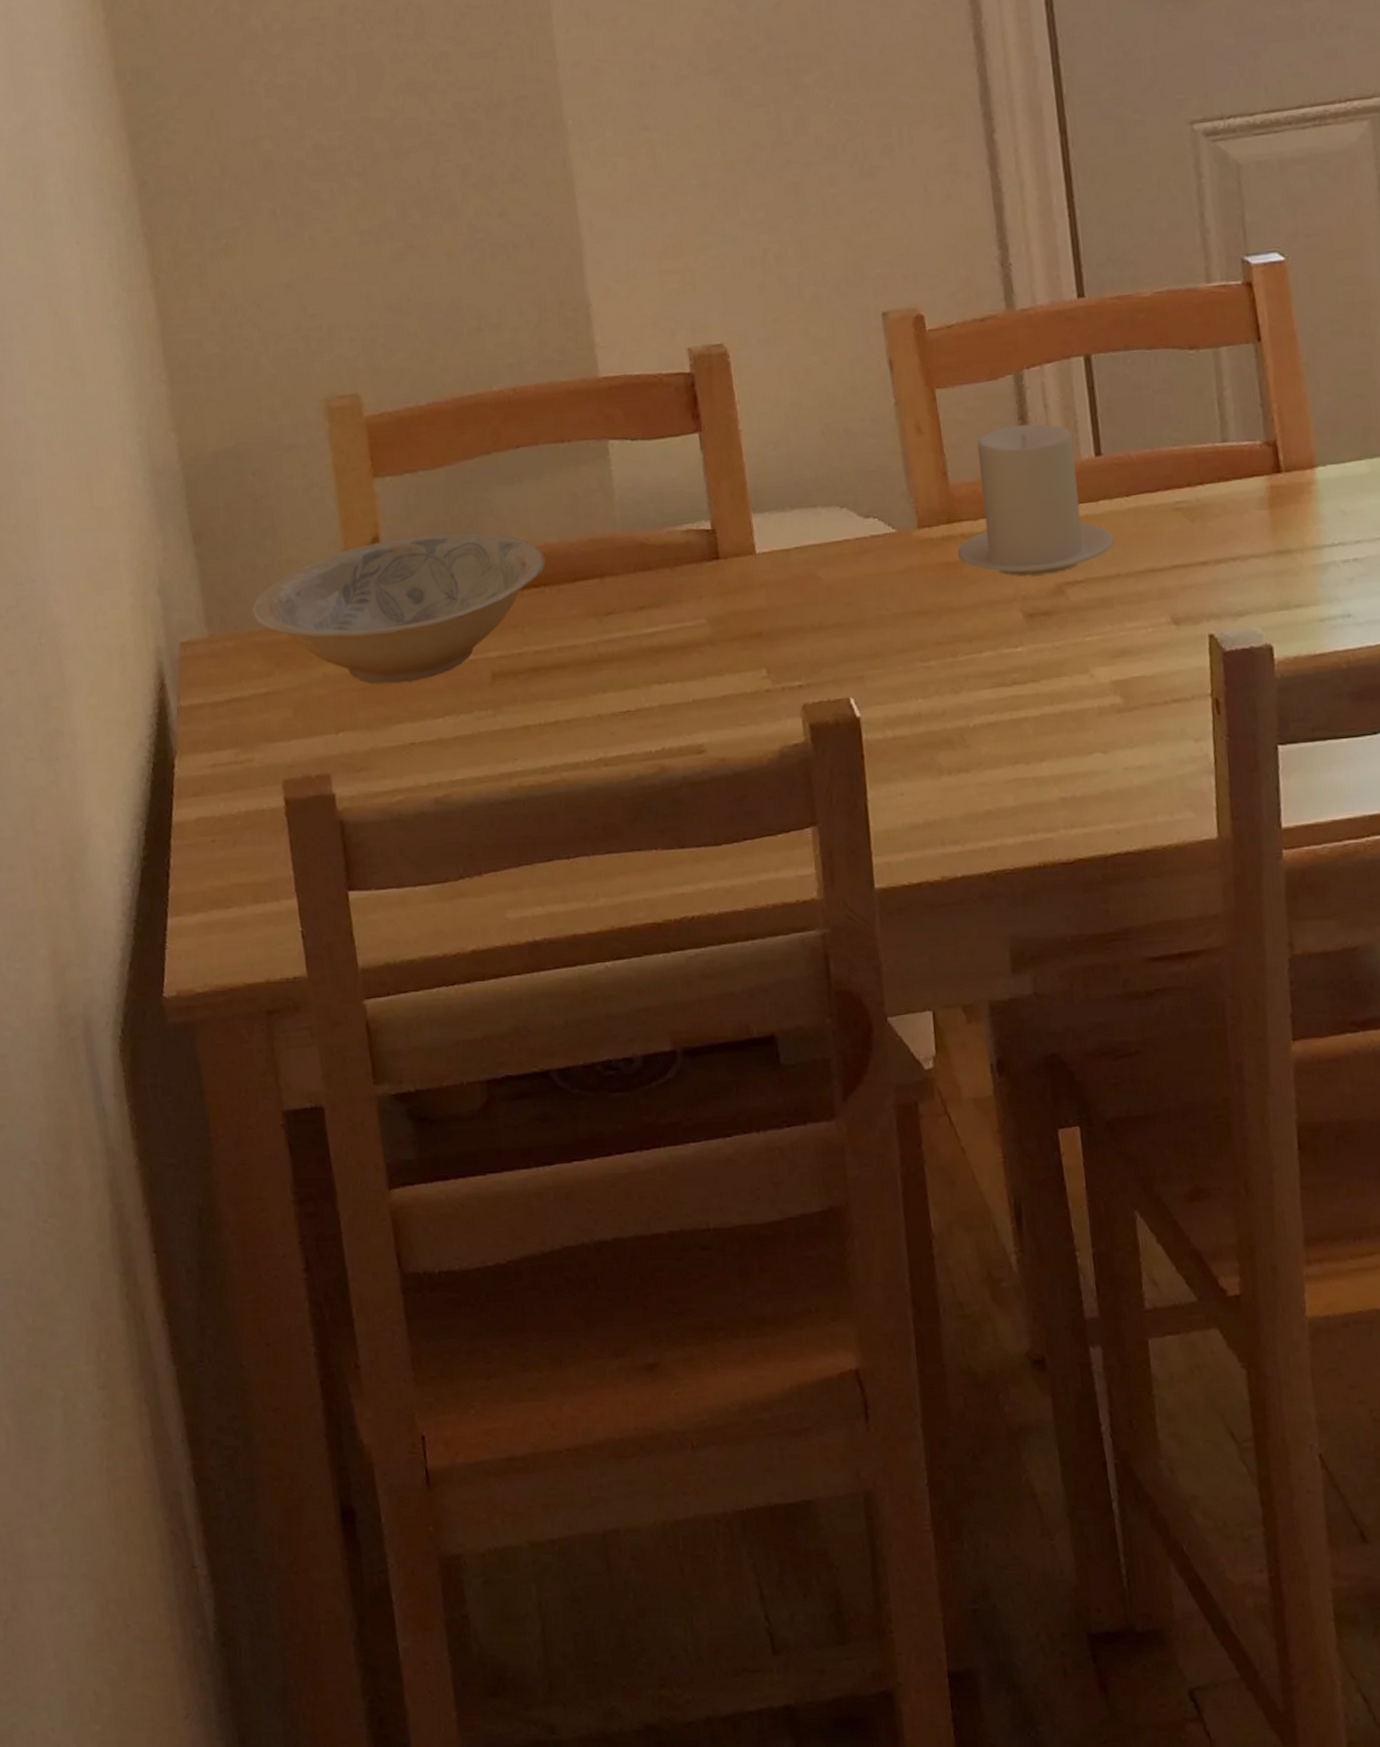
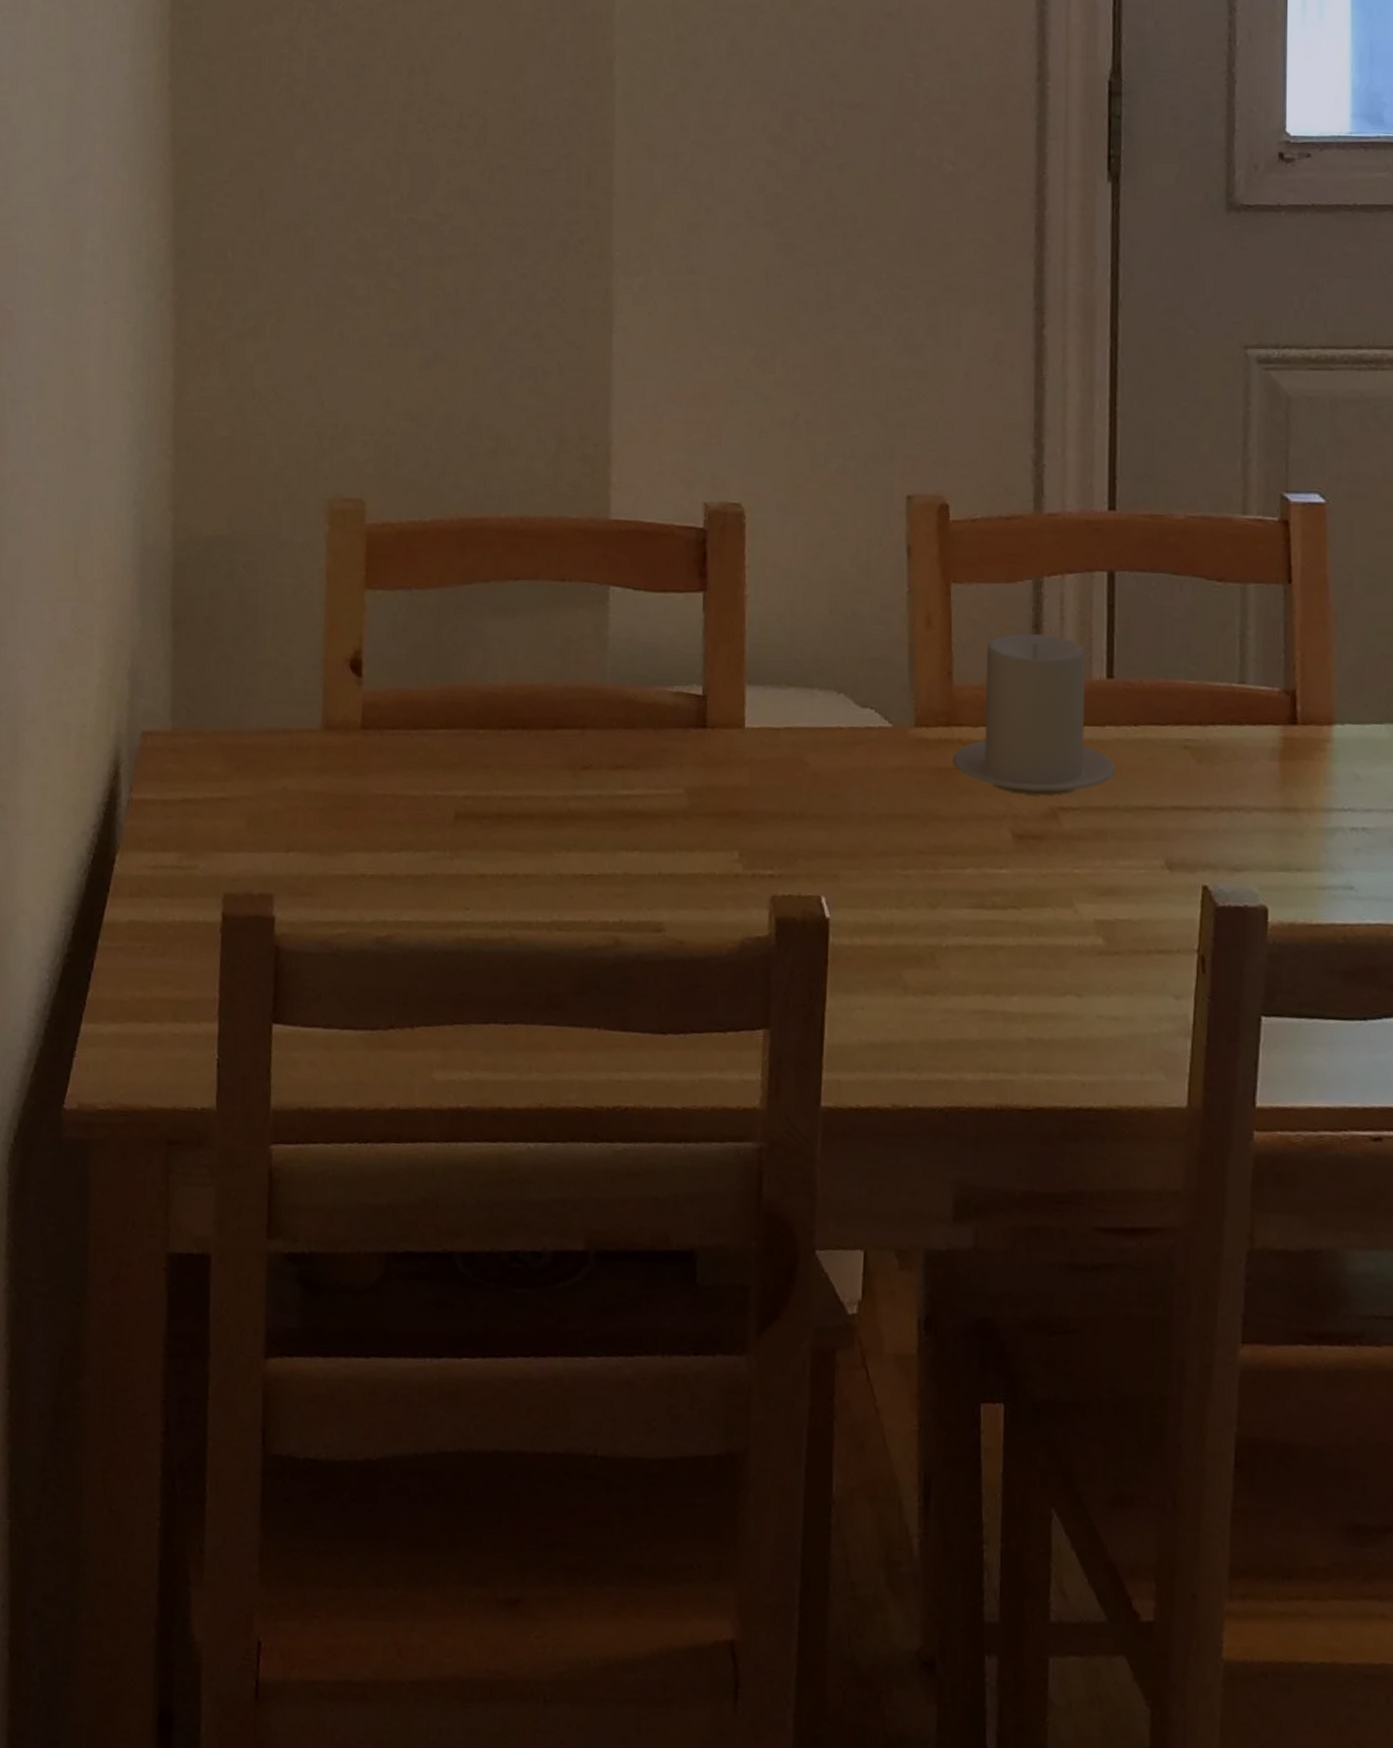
bowl: present [252,532,546,684] -> none [221,656,528,810]

